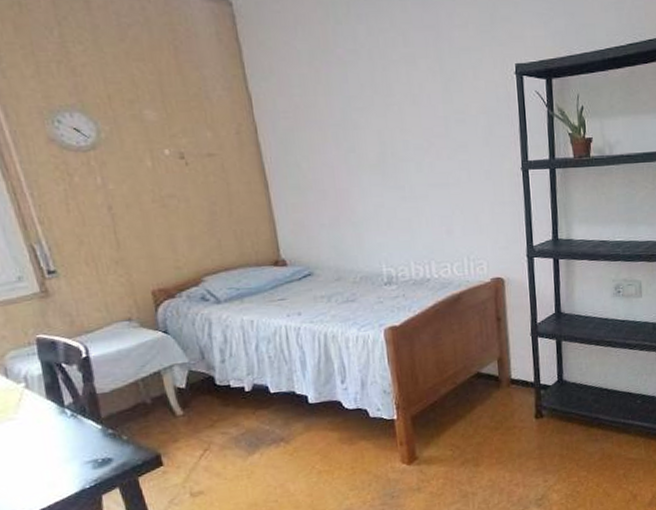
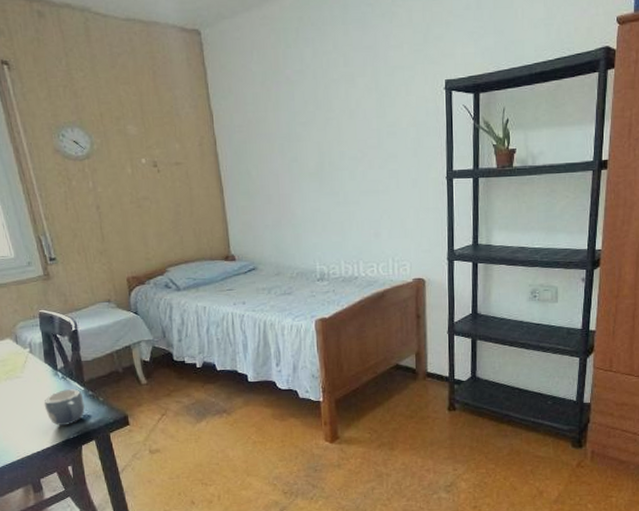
mug: none [47,428,104,474] -> present [44,389,85,426]

